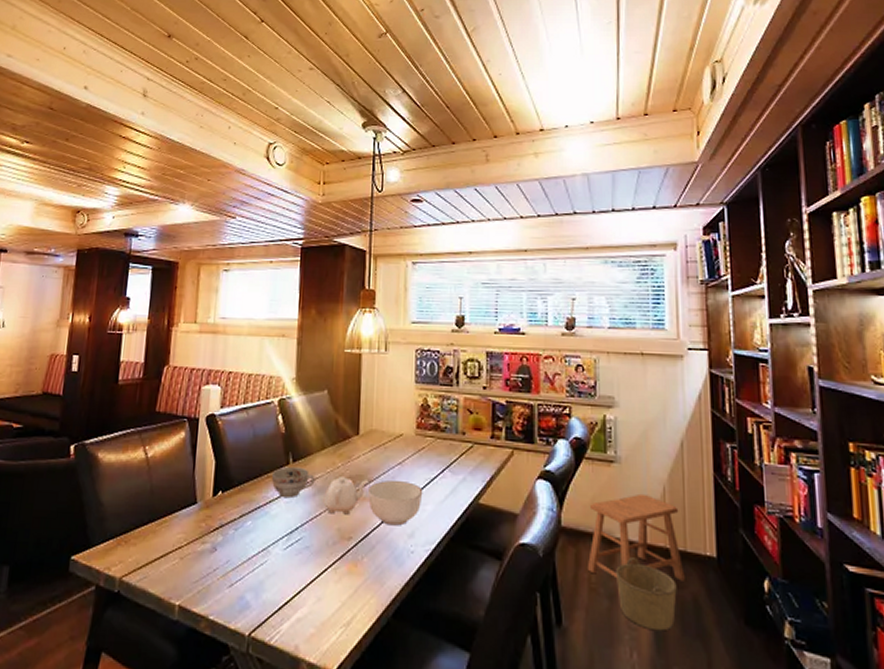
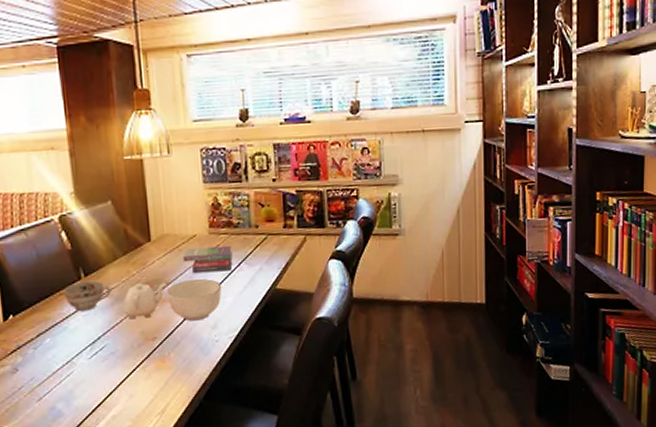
books: none [387,447,437,477] -> present [182,245,233,273]
stool: present [587,493,685,585] -> none [376,259,459,337]
basket: present [615,557,677,631] -> none [401,314,453,370]

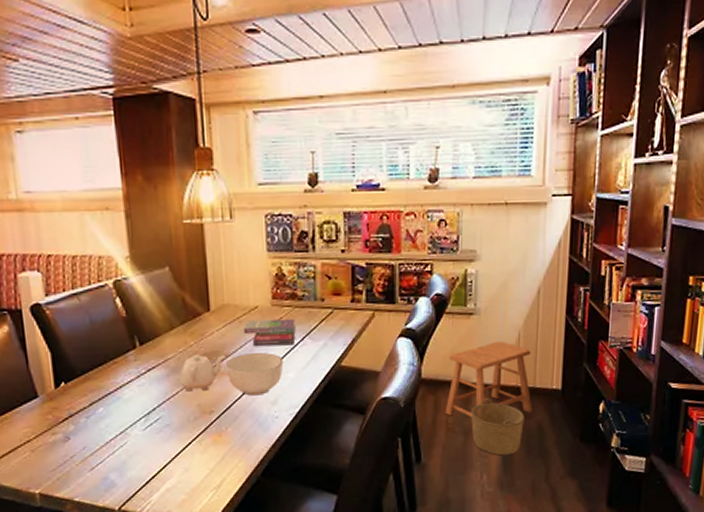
teacup: present [63,280,111,312] -> none [117,349,168,382]
stool: none [376,259,459,337] -> present [444,341,532,421]
basket: none [401,314,453,370] -> present [470,398,525,456]

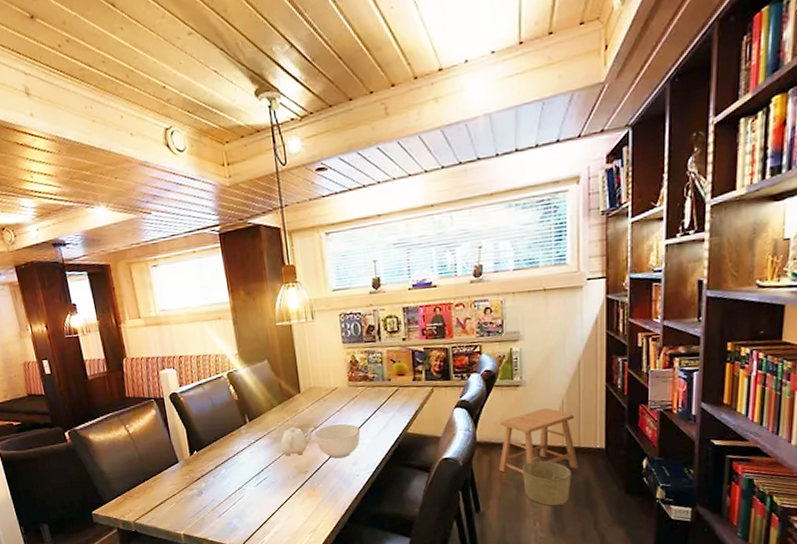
books: present [243,318,296,346] -> none [327,396,369,419]

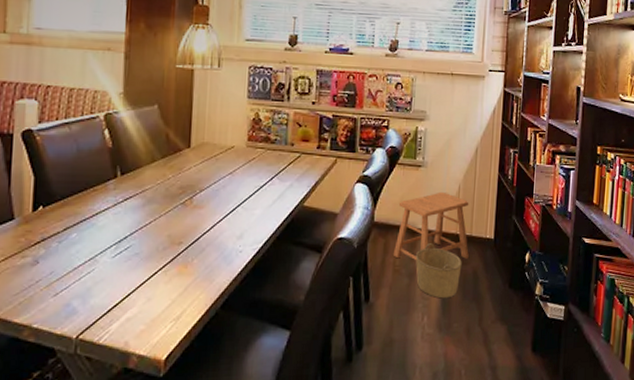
teapot: present [279,427,315,456] -> none [153,188,200,222]
bowl: present [315,423,361,459] -> none [199,188,253,229]

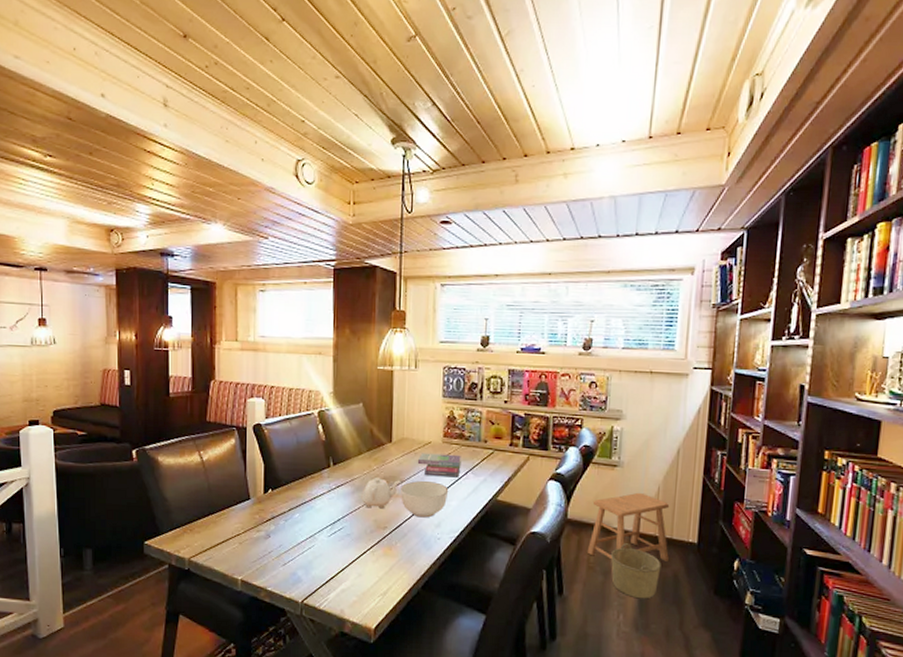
teapot: none [153,188,200,222] -> present [361,478,401,509]
bowl: none [199,188,253,229] -> present [401,480,449,518]
books: none [218,158,267,184] -> present [417,453,461,478]

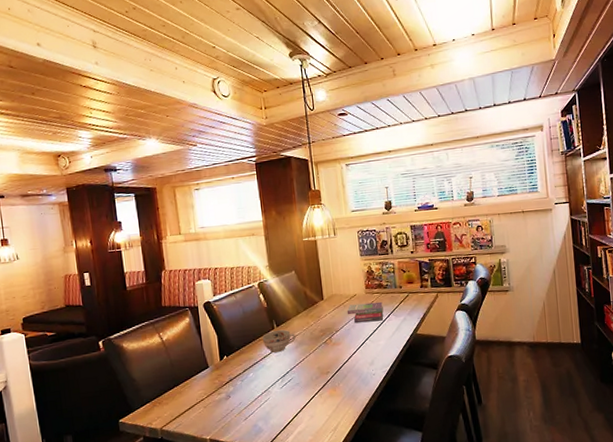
teacup: none [314,469,354,495] -> present [262,329,296,353]
teapot: present [361,478,401,509] -> none [304,330,336,359]
bowl: present [401,480,449,518] -> none [336,327,377,359]
stool: present [586,492,670,565] -> none [495,309,561,370]
basket: present [610,543,661,599] -> none [514,352,556,397]

